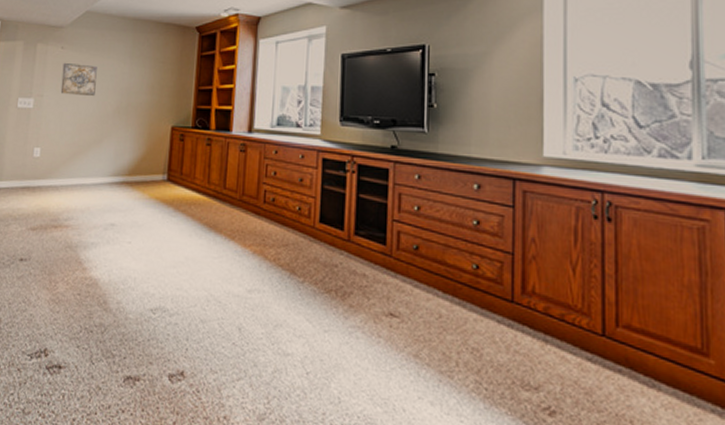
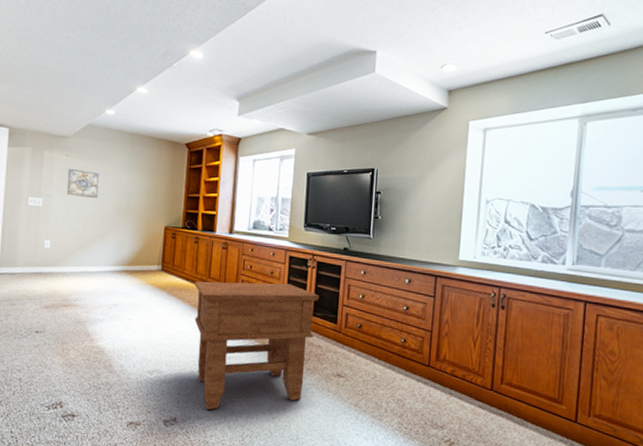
side table: none [207,193,363,361] -> present [194,281,320,410]

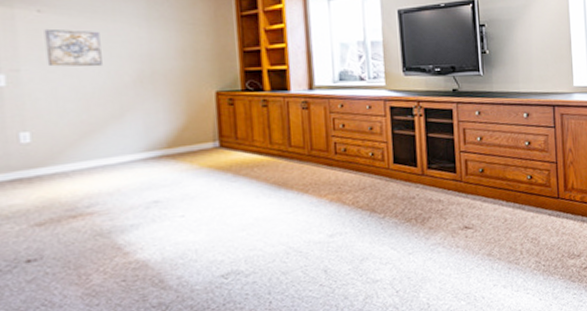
side table: present [194,281,320,410] -> none [270,138,433,303]

